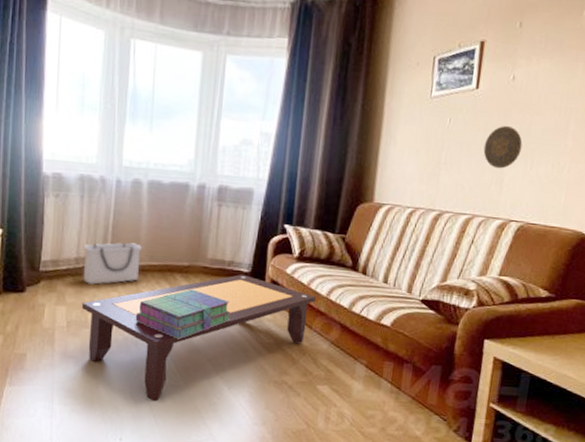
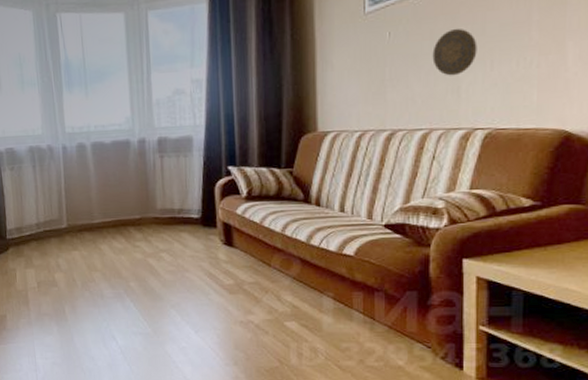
coffee table: present [81,274,316,402] -> none [47,221,270,350]
storage bin: present [83,242,143,285] -> none [41,203,95,246]
stack of books: present [135,289,232,340] -> none [97,240,188,289]

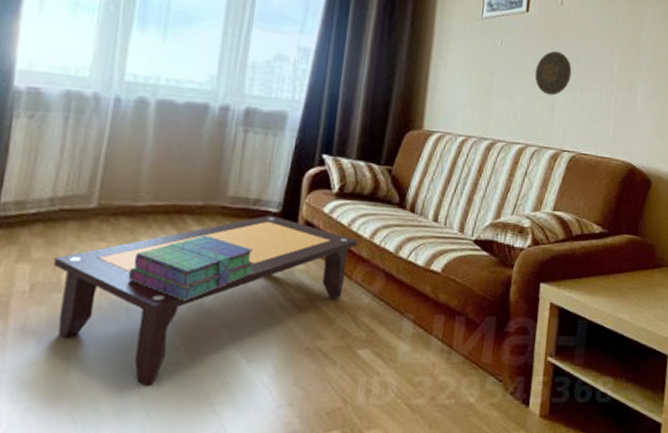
coffee table: none [47,221,270,350] -> present [52,215,357,387]
stack of books: none [97,240,188,289] -> present [128,235,255,301]

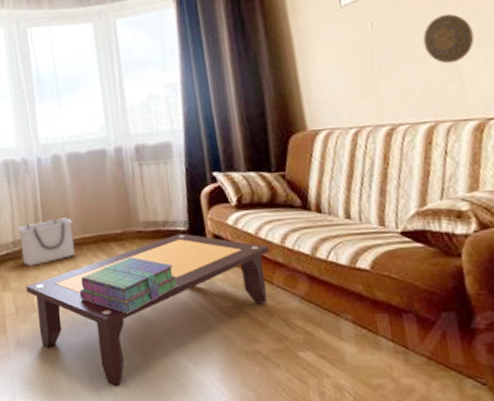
storage bin: none [58,177,145,233] -> present [17,218,75,266]

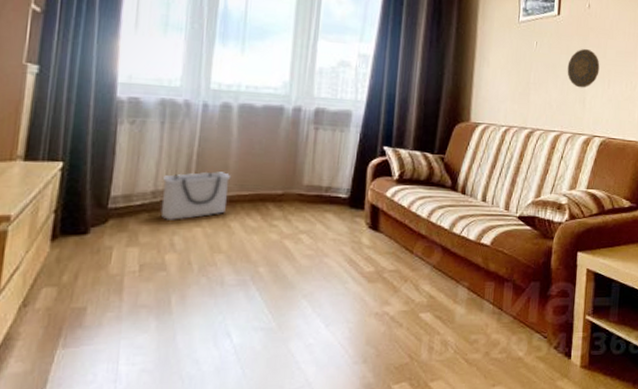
coffee table: present [25,233,269,387] -> none [157,201,416,349]
stack of books: present [79,257,179,314] -> none [221,219,329,276]

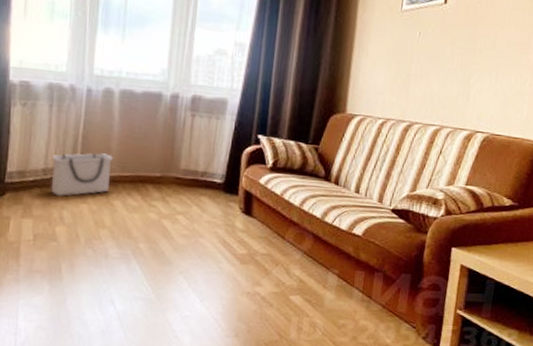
decorative plate: present [567,48,600,88] -> none [451,39,488,82]

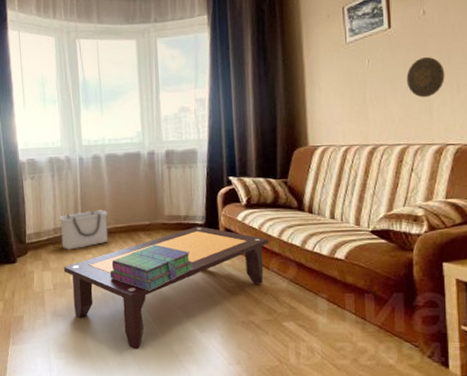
coffee table: none [48,185,289,316] -> present [63,227,268,350]
stack of books: none [105,200,205,252] -> present [110,244,194,291]
decorative plate: none [451,39,488,82] -> present [406,56,445,98]

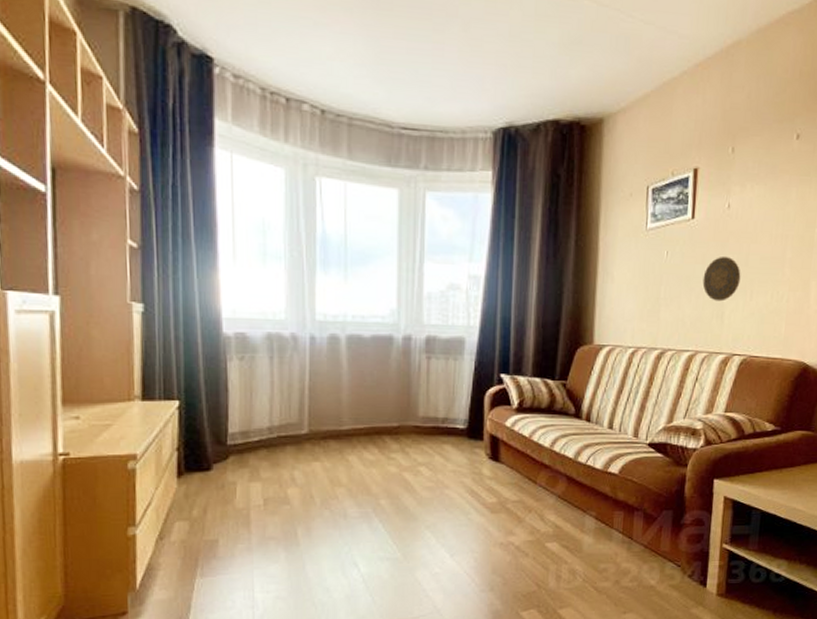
storage bin: present [59,210,108,250] -> none [276,406,345,455]
coffee table: present [63,227,268,350] -> none [279,432,539,578]
stack of books: present [110,244,194,291] -> none [342,451,449,508]

